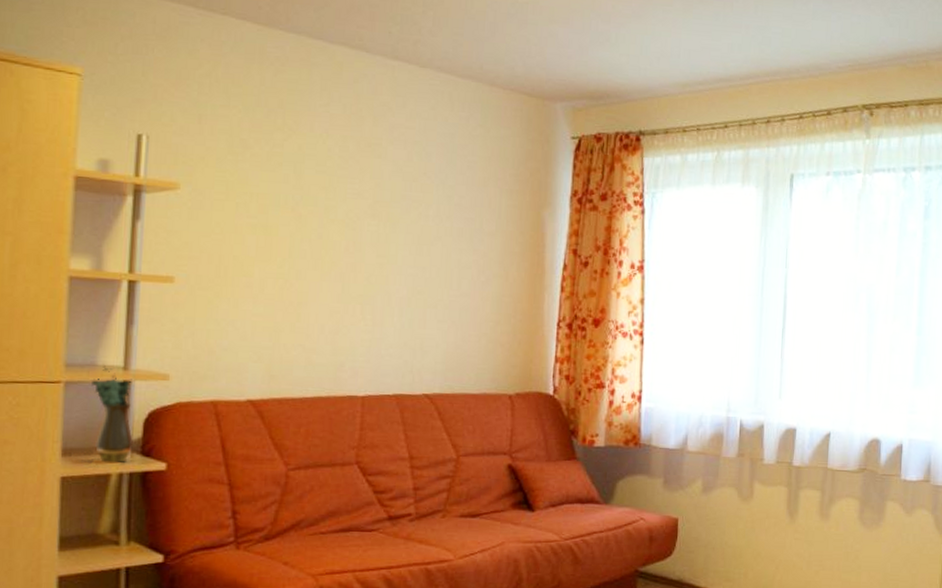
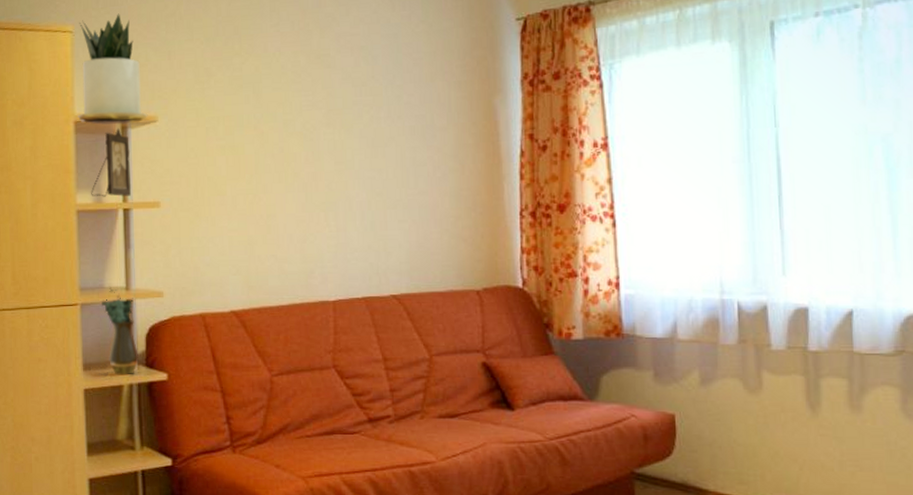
planter: none [78,63,168,188] -> present [77,13,148,125]
photo frame: none [89,191,143,267] -> present [91,128,132,197]

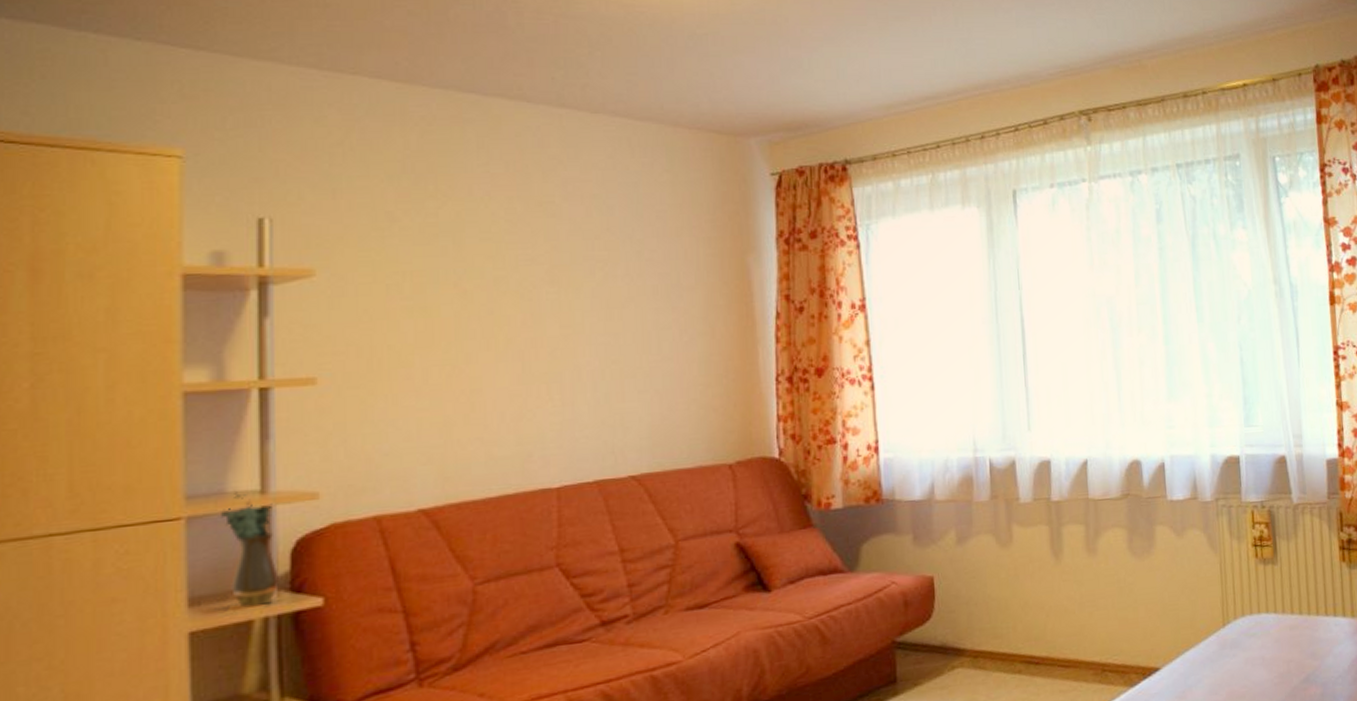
planter: present [77,13,148,125] -> none [186,137,300,280]
photo frame: present [91,128,132,197] -> none [207,284,273,374]

